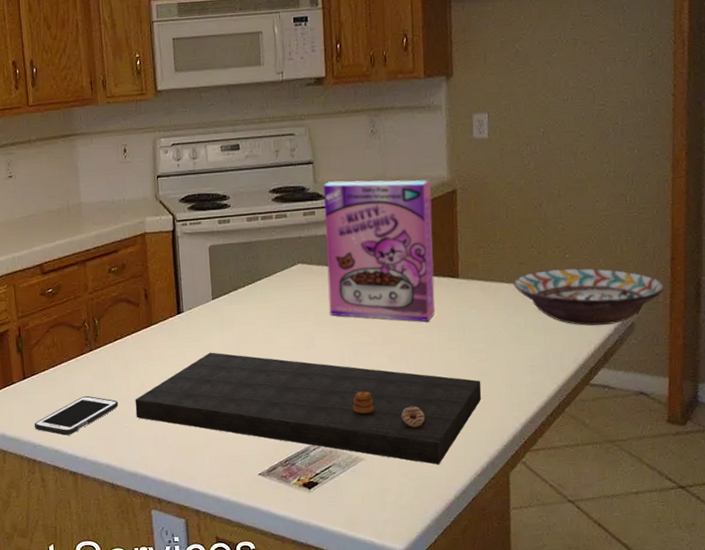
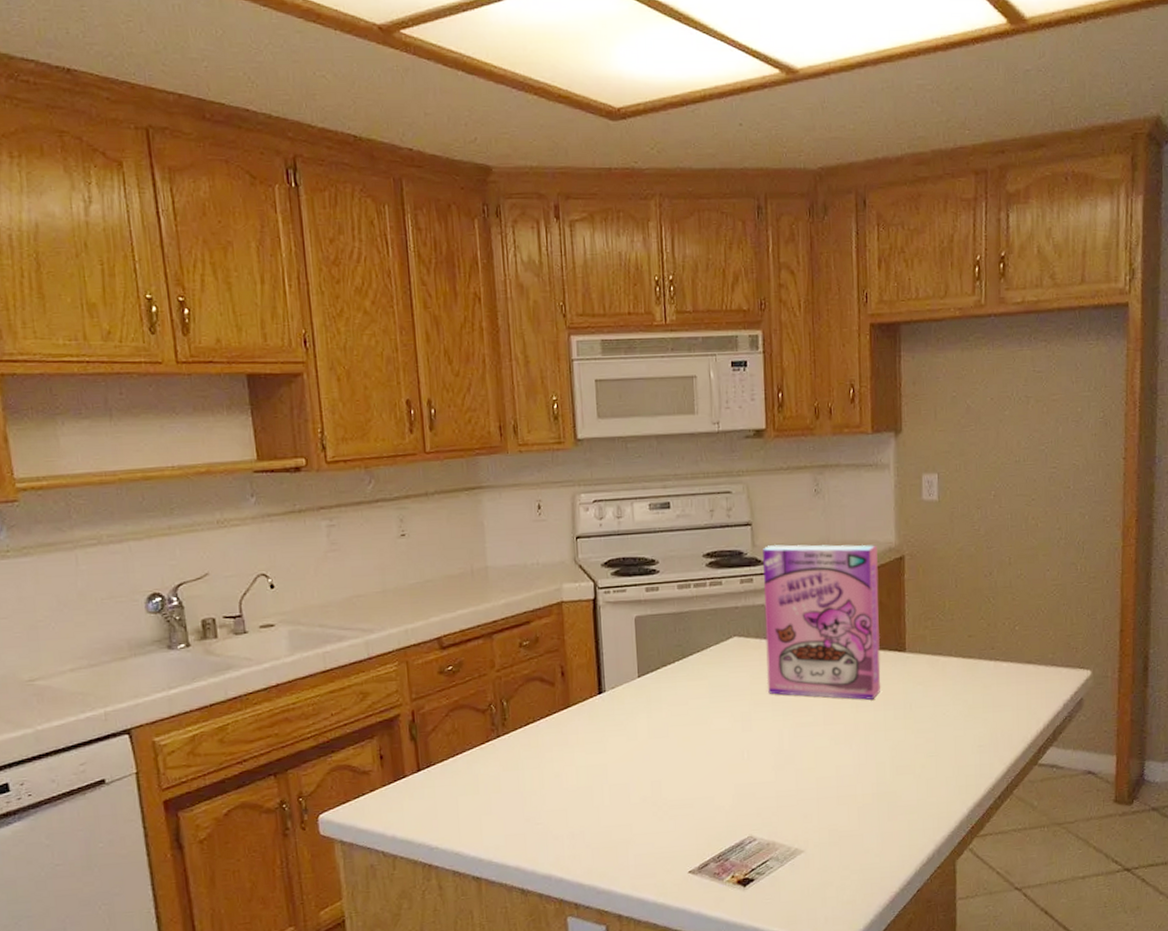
cell phone: present [34,395,119,436] -> none [430,788,530,836]
cutting board: present [135,352,482,465] -> none [549,736,928,855]
decorative bowl: present [513,268,665,326] -> none [962,641,1114,702]

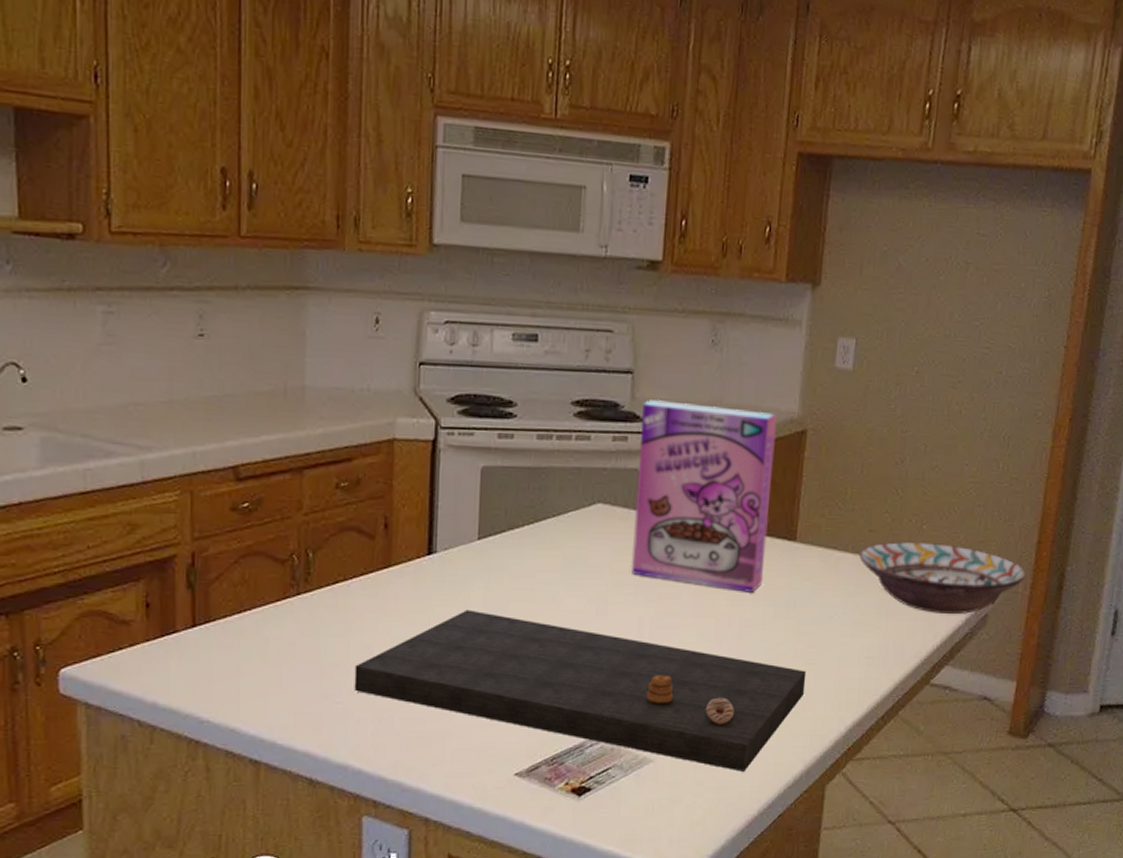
cutting board: none [549,736,928,855] -> present [354,609,807,772]
decorative bowl: none [962,641,1114,702] -> present [859,542,1027,615]

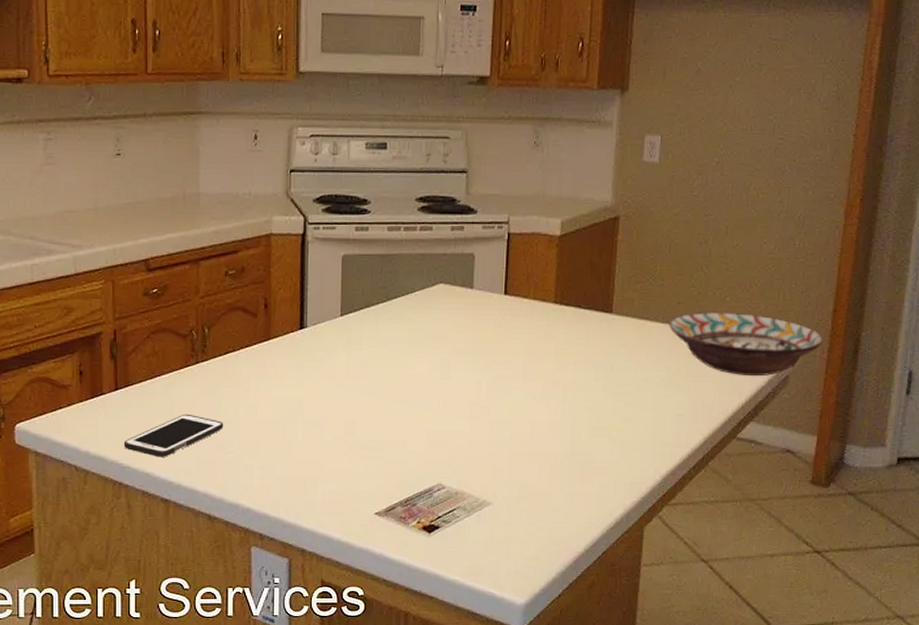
cell phone: none [202,656,331,709] -> present [123,413,224,457]
cutting board: present [354,609,807,772] -> none [243,375,624,514]
cereal box: present [631,400,777,592] -> none [469,195,593,358]

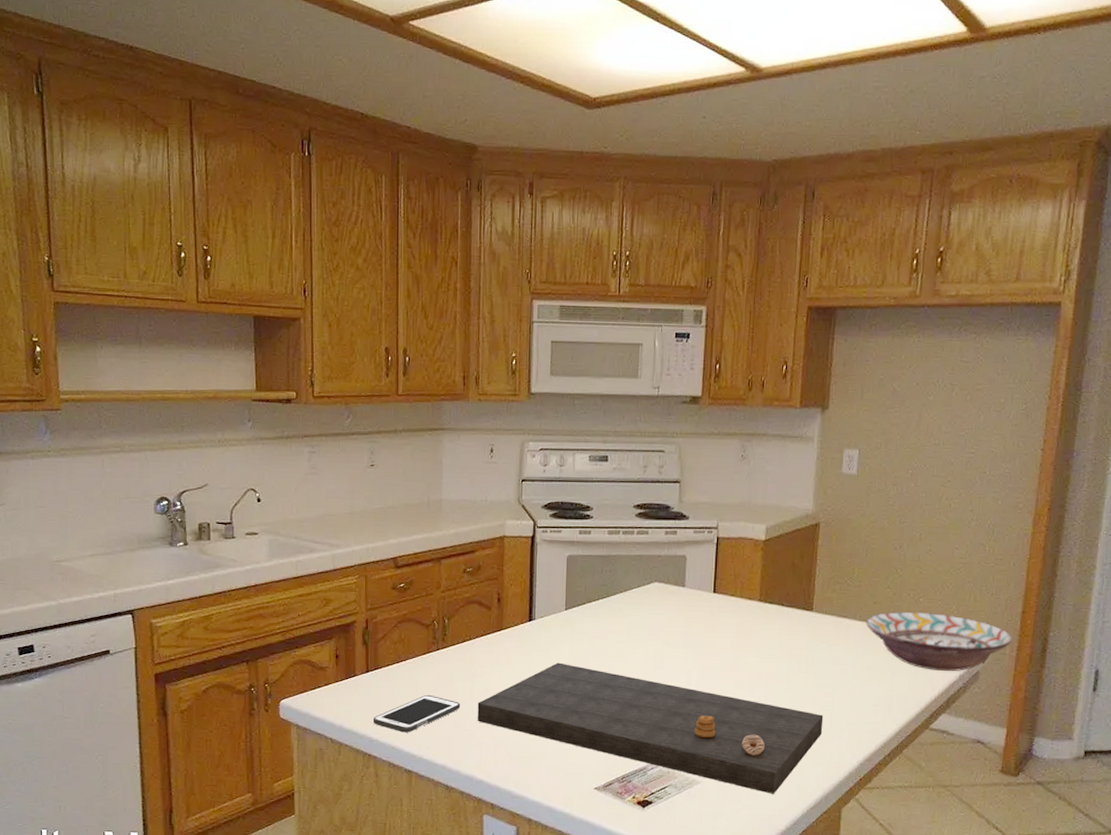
cutting board: none [243,375,624,514] -> present [477,662,824,794]

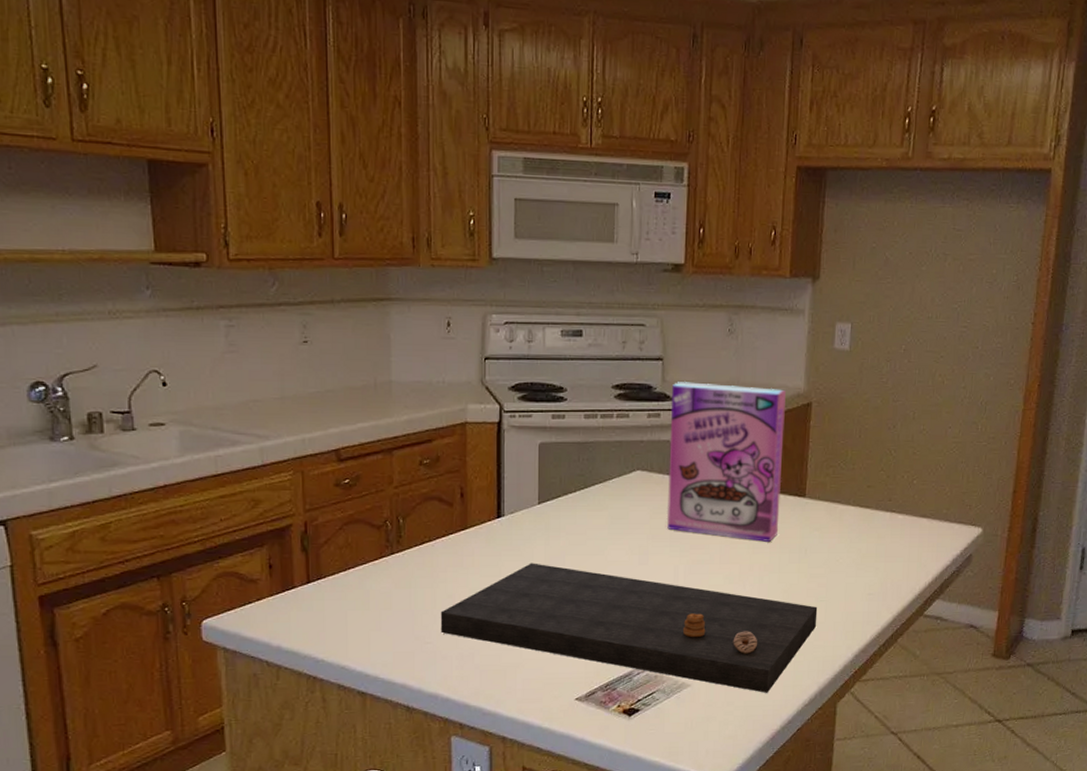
cell phone: present [373,694,461,733] -> none [317,605,421,650]
cereal box: none [681,502,795,652] -> present [666,382,786,542]
decorative bowl: present [866,612,1013,672] -> none [860,495,1005,556]

